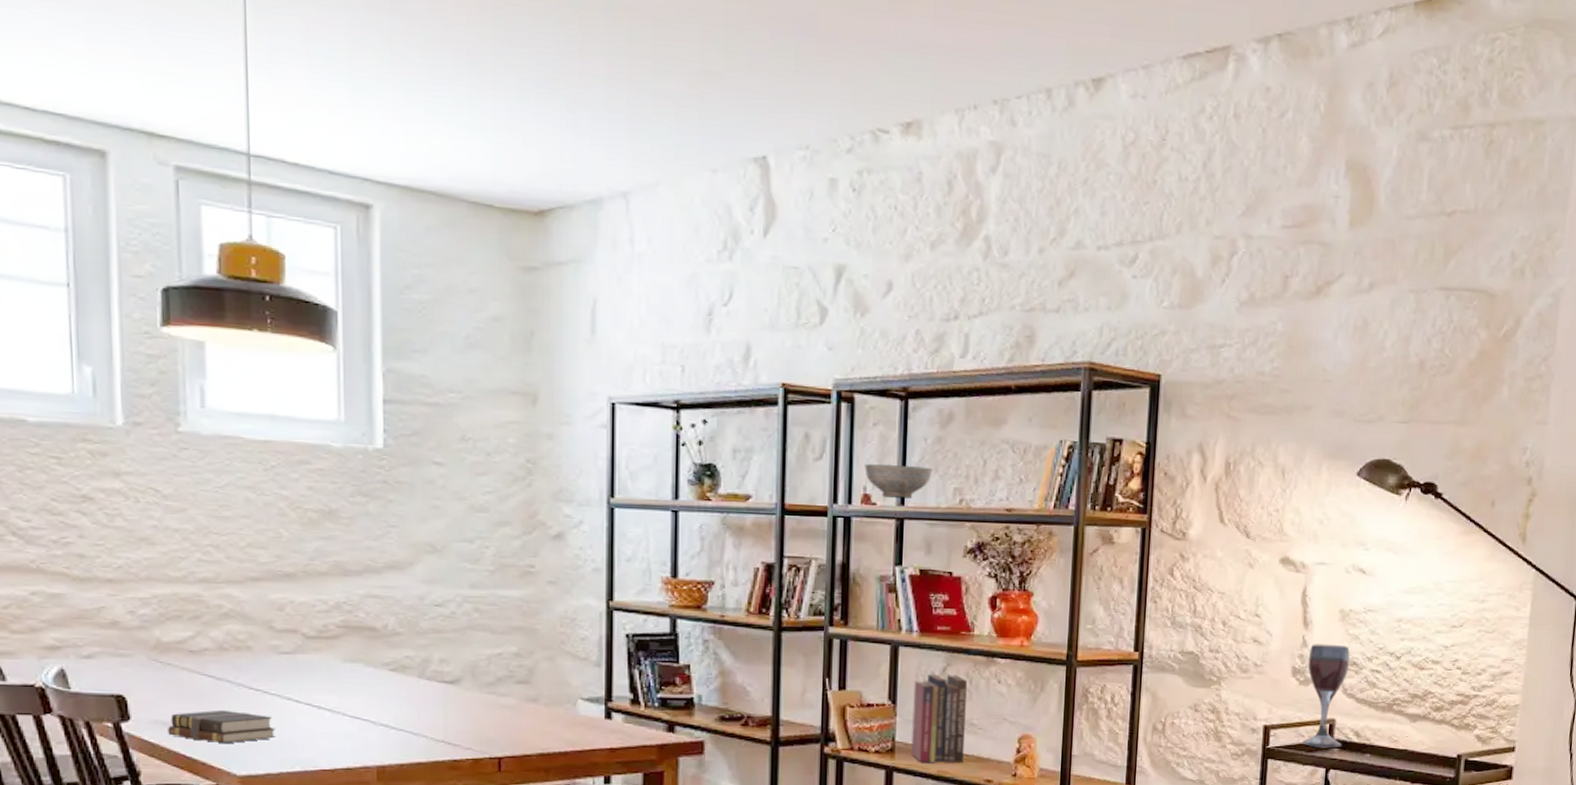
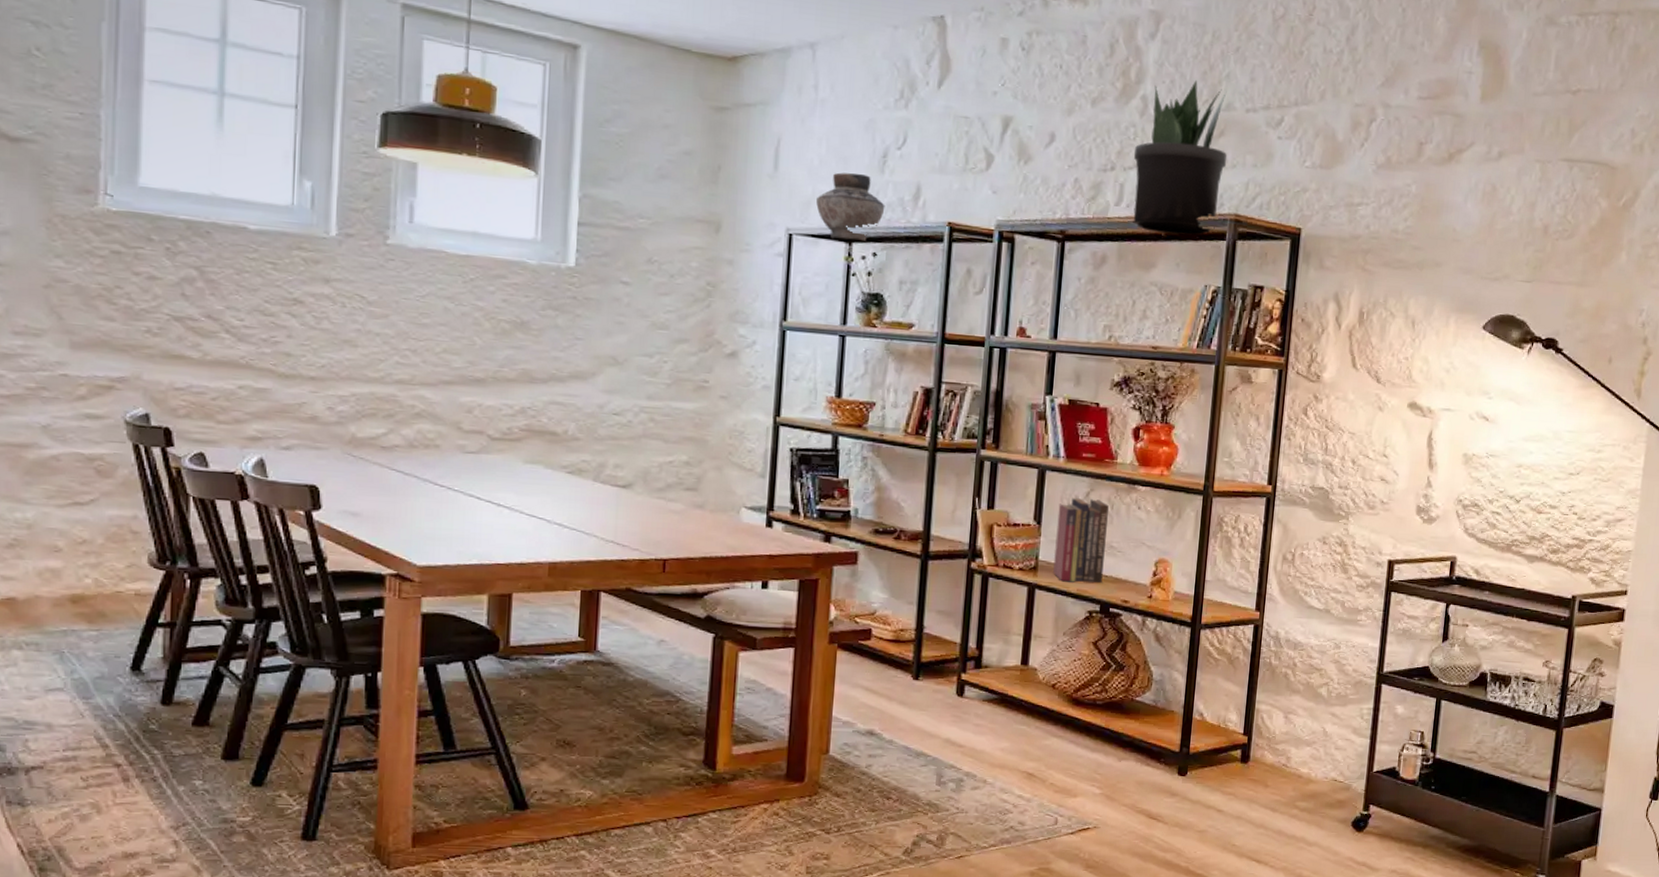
bible: present [168,709,276,744] -> none [355,503,456,536]
ceramic pot: none [639,334,713,410] -> present [816,172,885,243]
decorative bowl: present [865,464,933,499] -> none [1021,299,1085,333]
planter: none [979,217,1079,388] -> present [1133,81,1228,236]
cup: present [1302,644,1350,749] -> none [1424,485,1472,585]

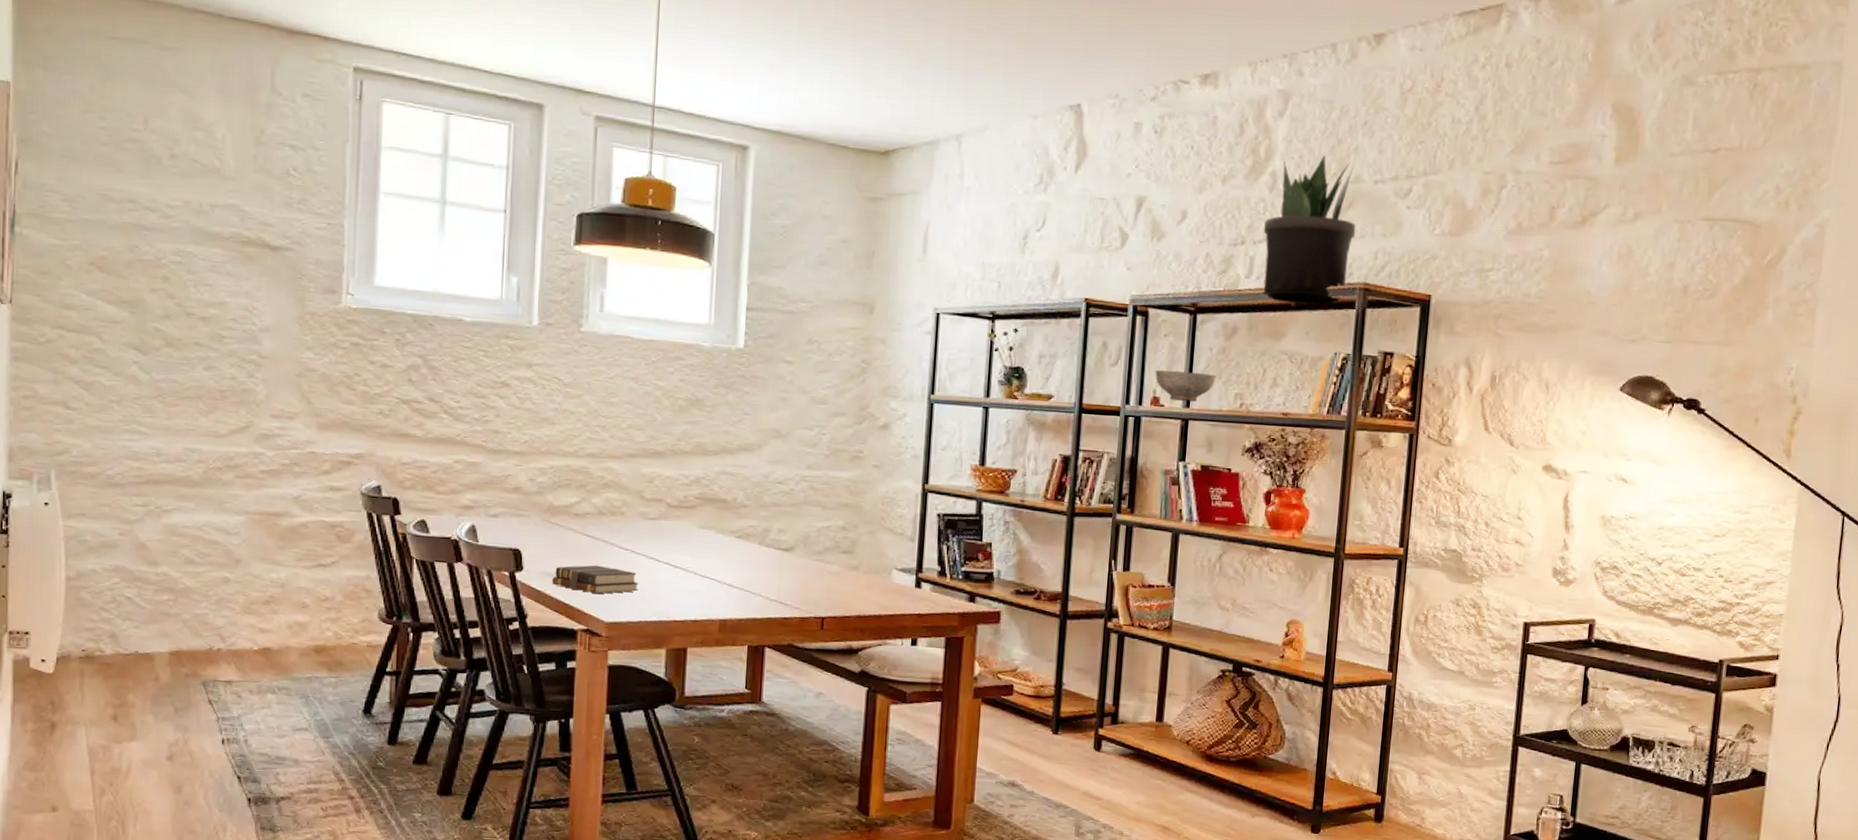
bible: none [355,503,456,536] -> present [552,565,639,594]
ceramic pot: present [816,172,885,243] -> none [962,254,1026,320]
decorative bowl: none [1021,299,1085,333] -> present [1155,370,1217,402]
books: present [1053,498,1109,584] -> none [1187,560,1241,644]

